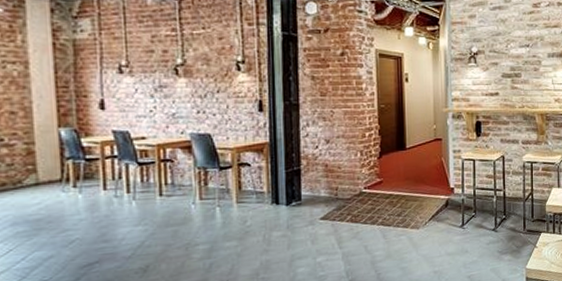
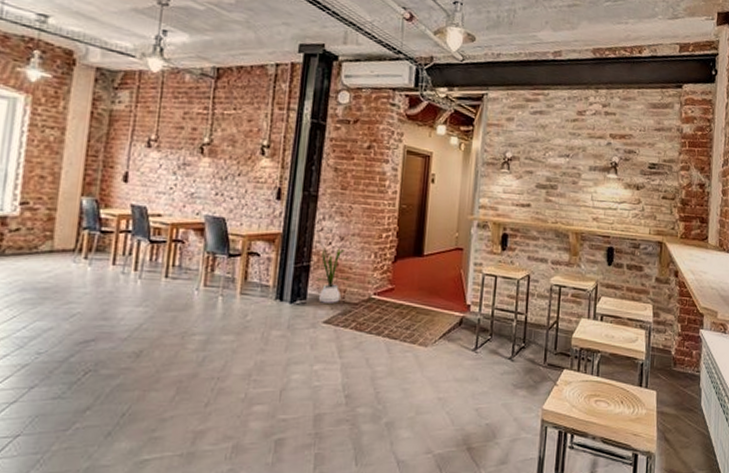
house plant: none [304,147,340,202] -> present [316,242,350,303]

